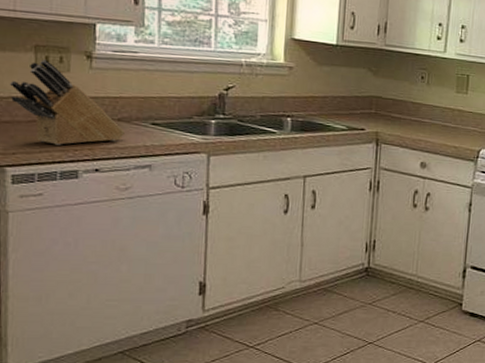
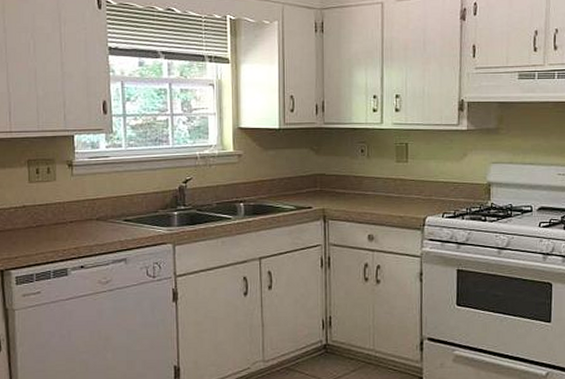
knife block: present [9,60,126,145] -> none [9,172,104,247]

